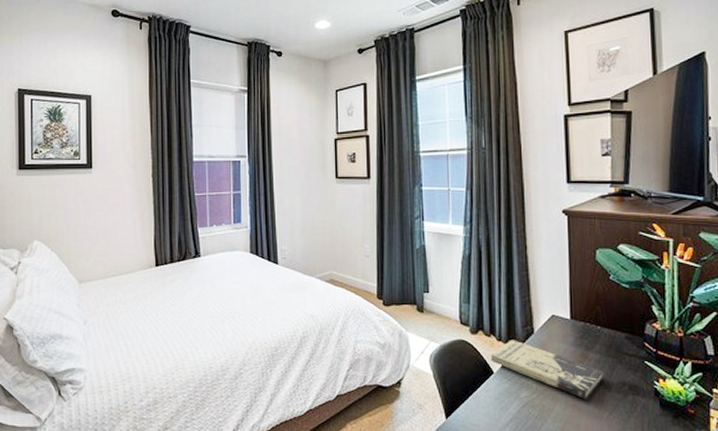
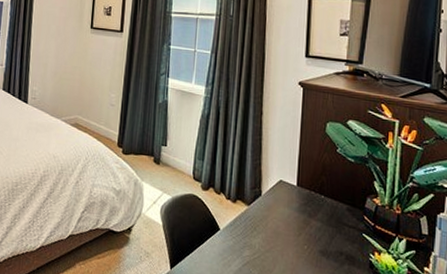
book: present [490,340,603,400] -> none [218,199,323,265]

